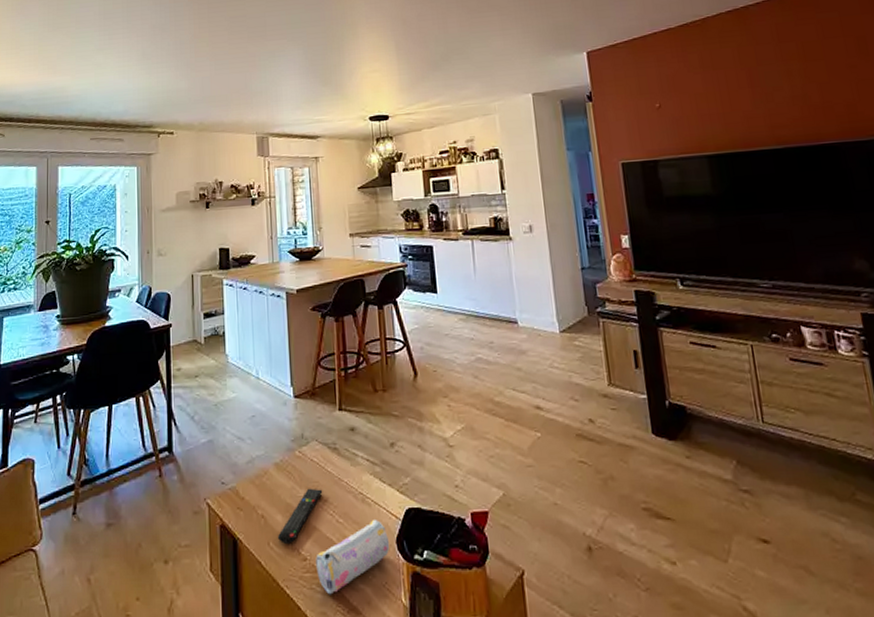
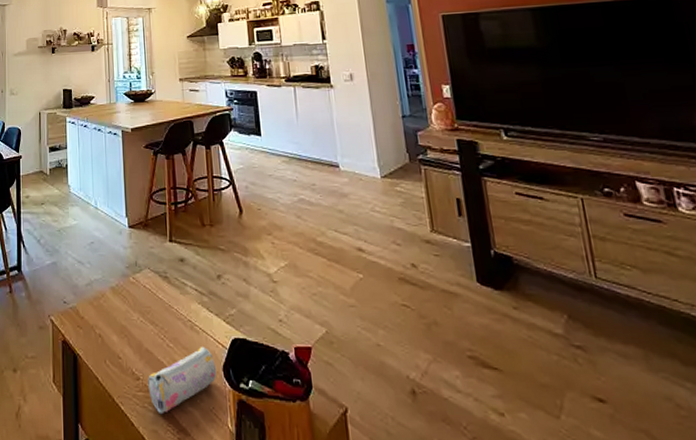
remote control: present [277,488,323,544] -> none [113,312,155,363]

